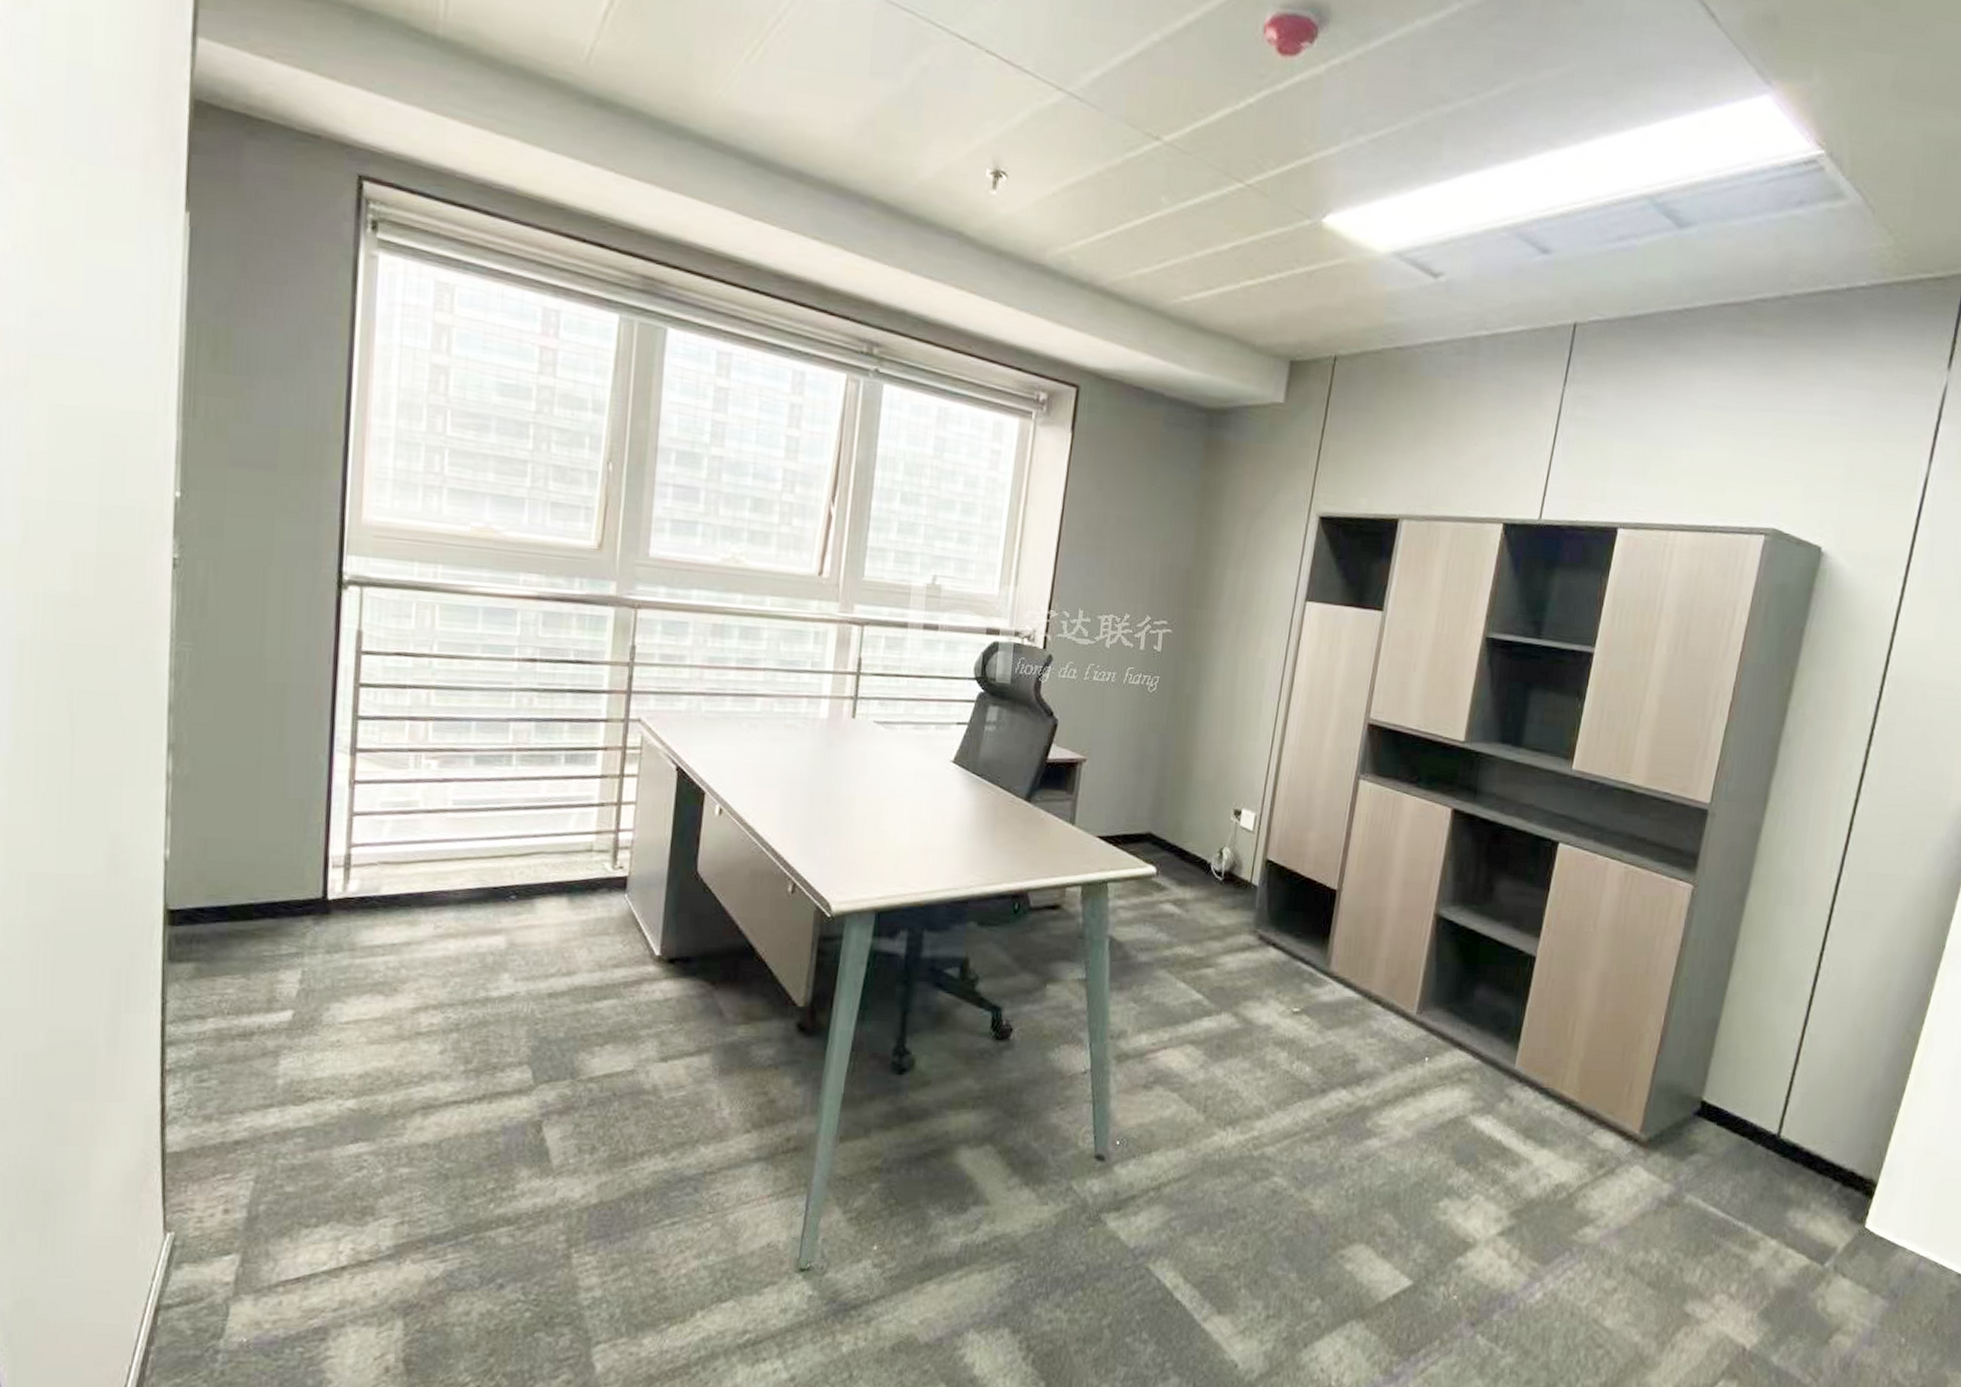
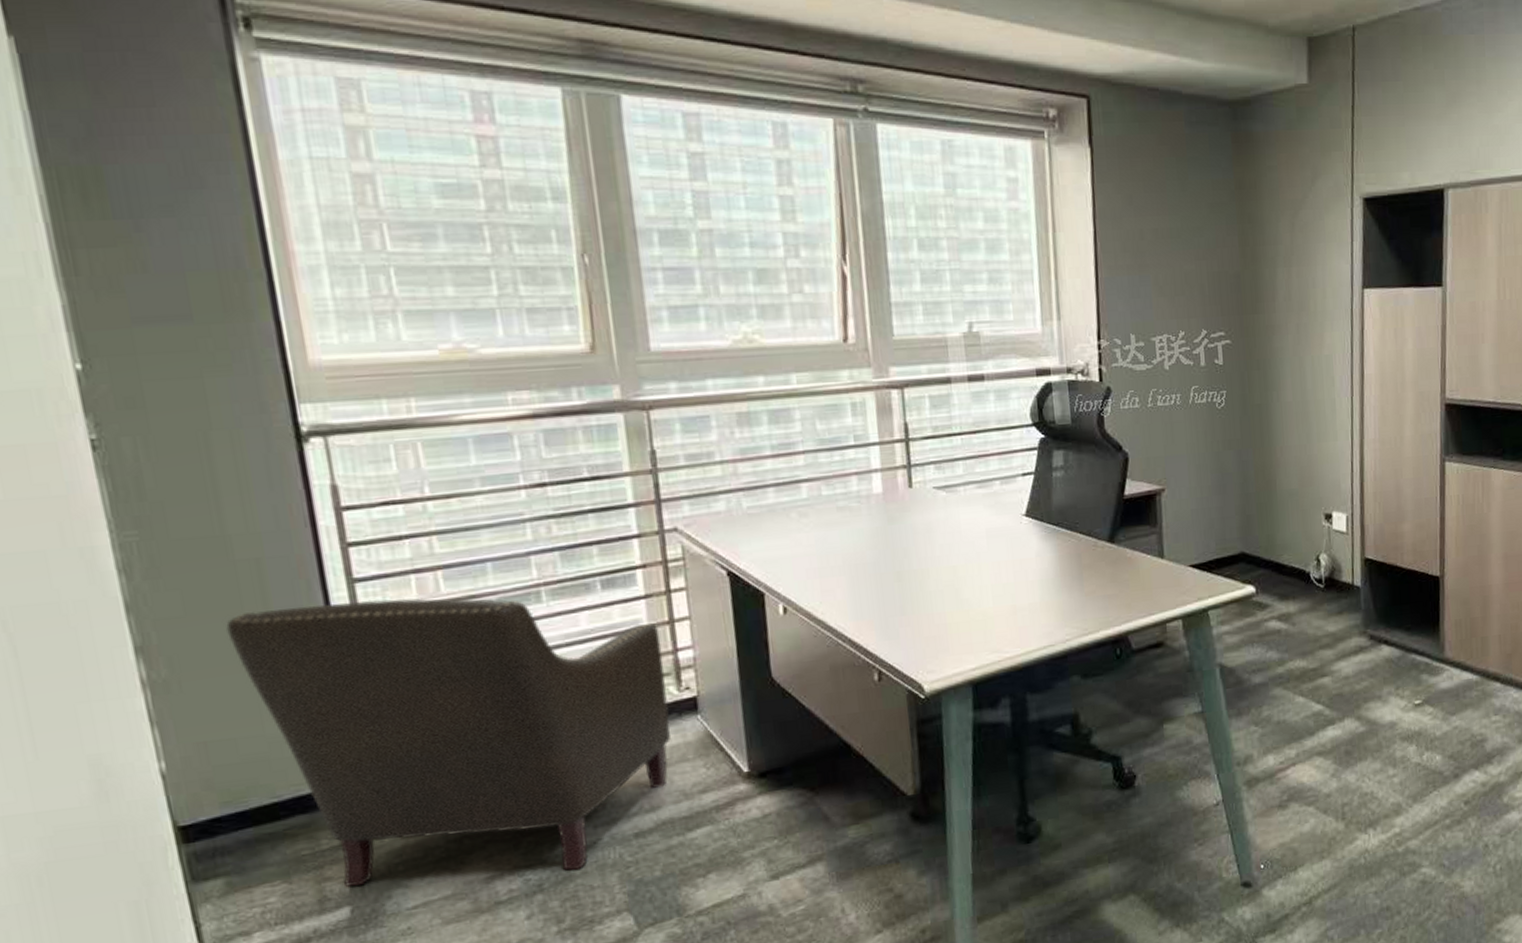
chair: none [245,730,607,1017] -> present [226,598,672,887]

